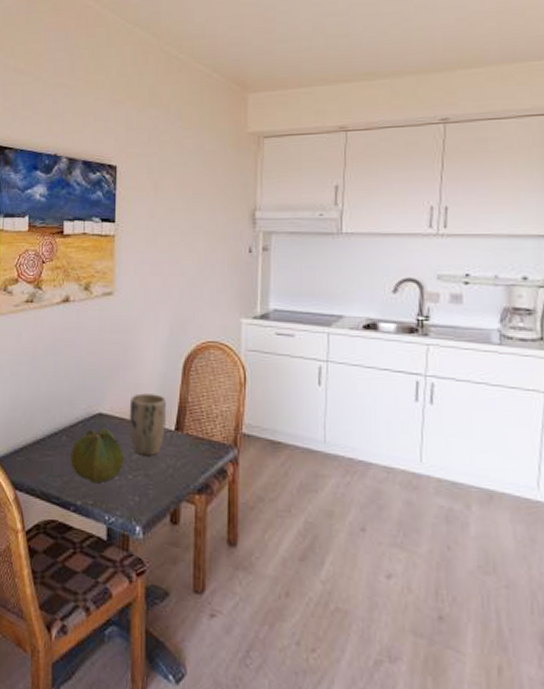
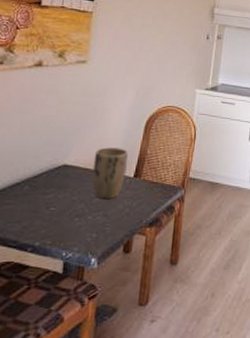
cabbage: present [70,427,124,484] -> none [31,177,85,226]

